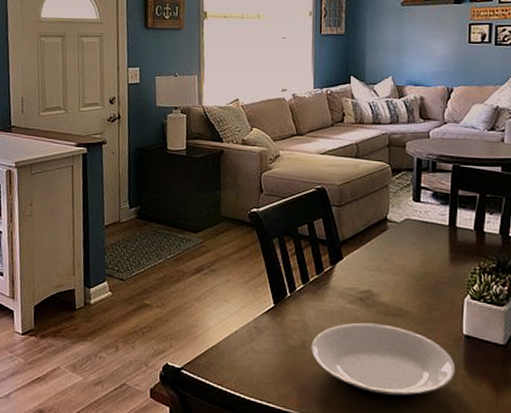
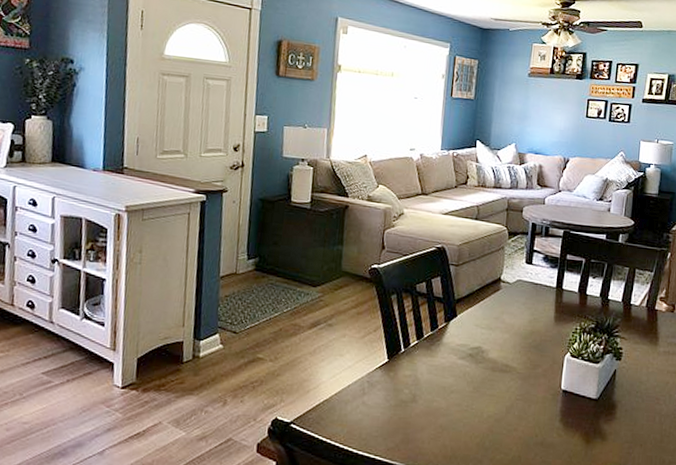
plate: present [311,322,456,400] -> none [421,378,552,451]

